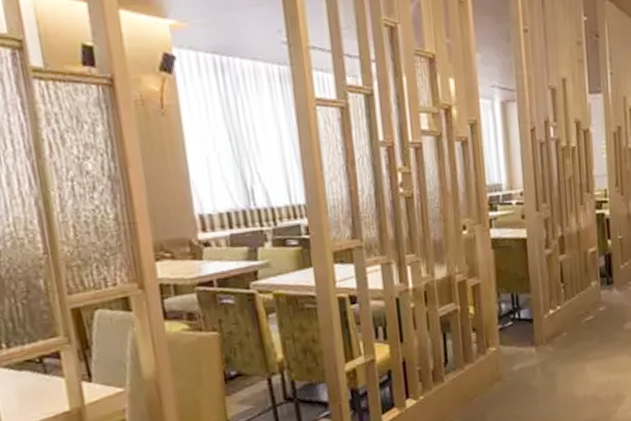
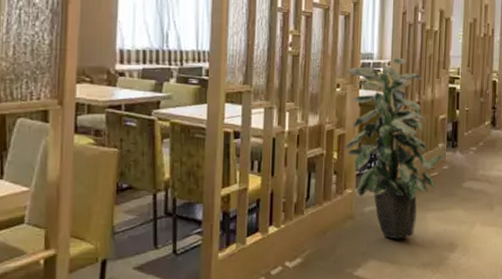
indoor plant: none [472,185,597,398] -> present [345,57,443,239]

